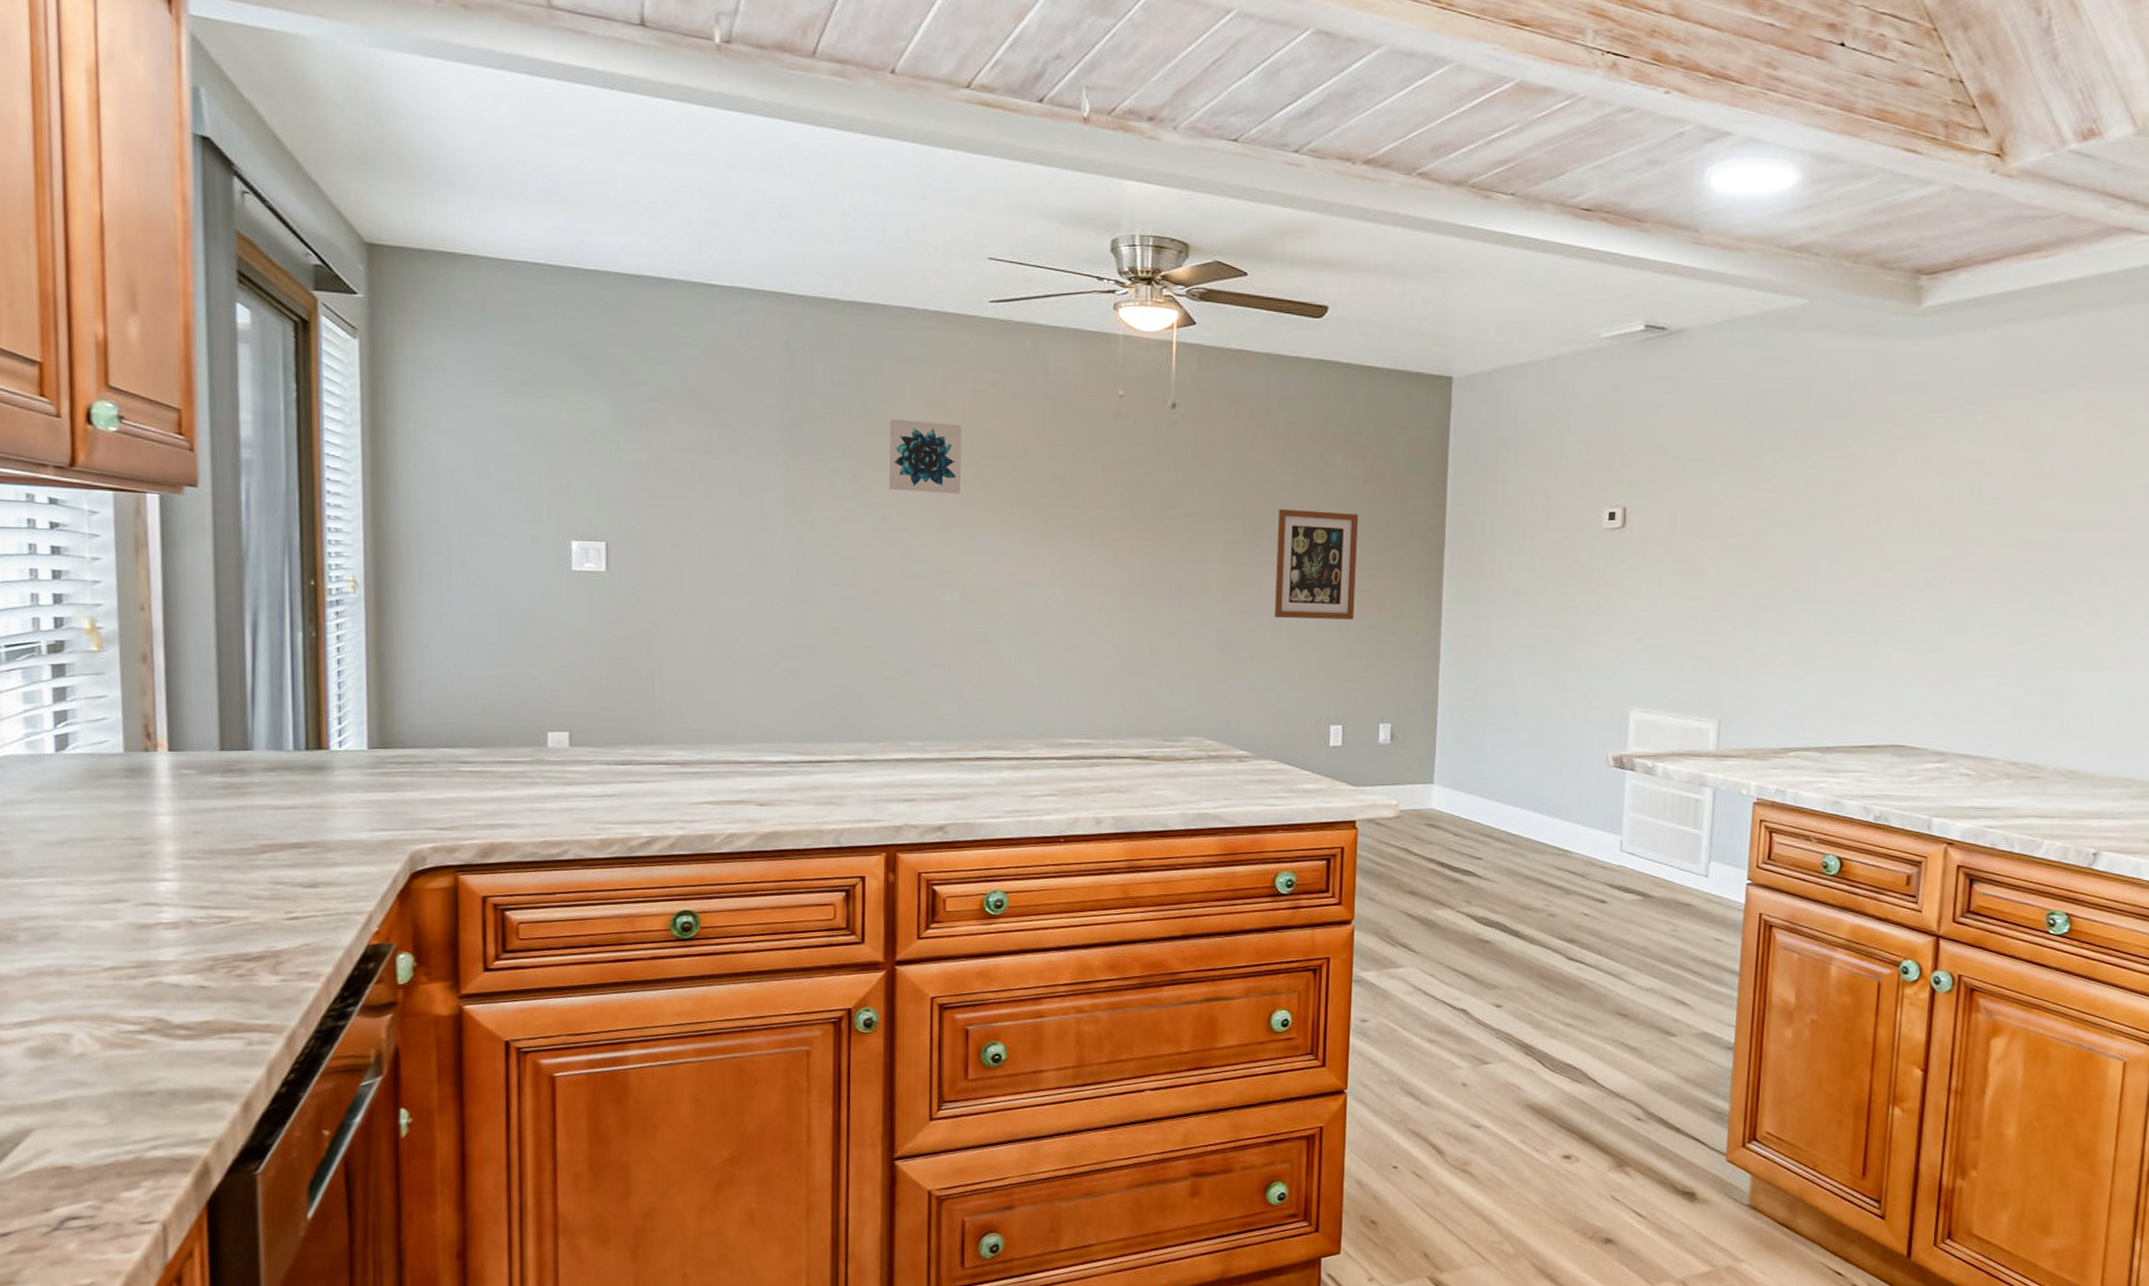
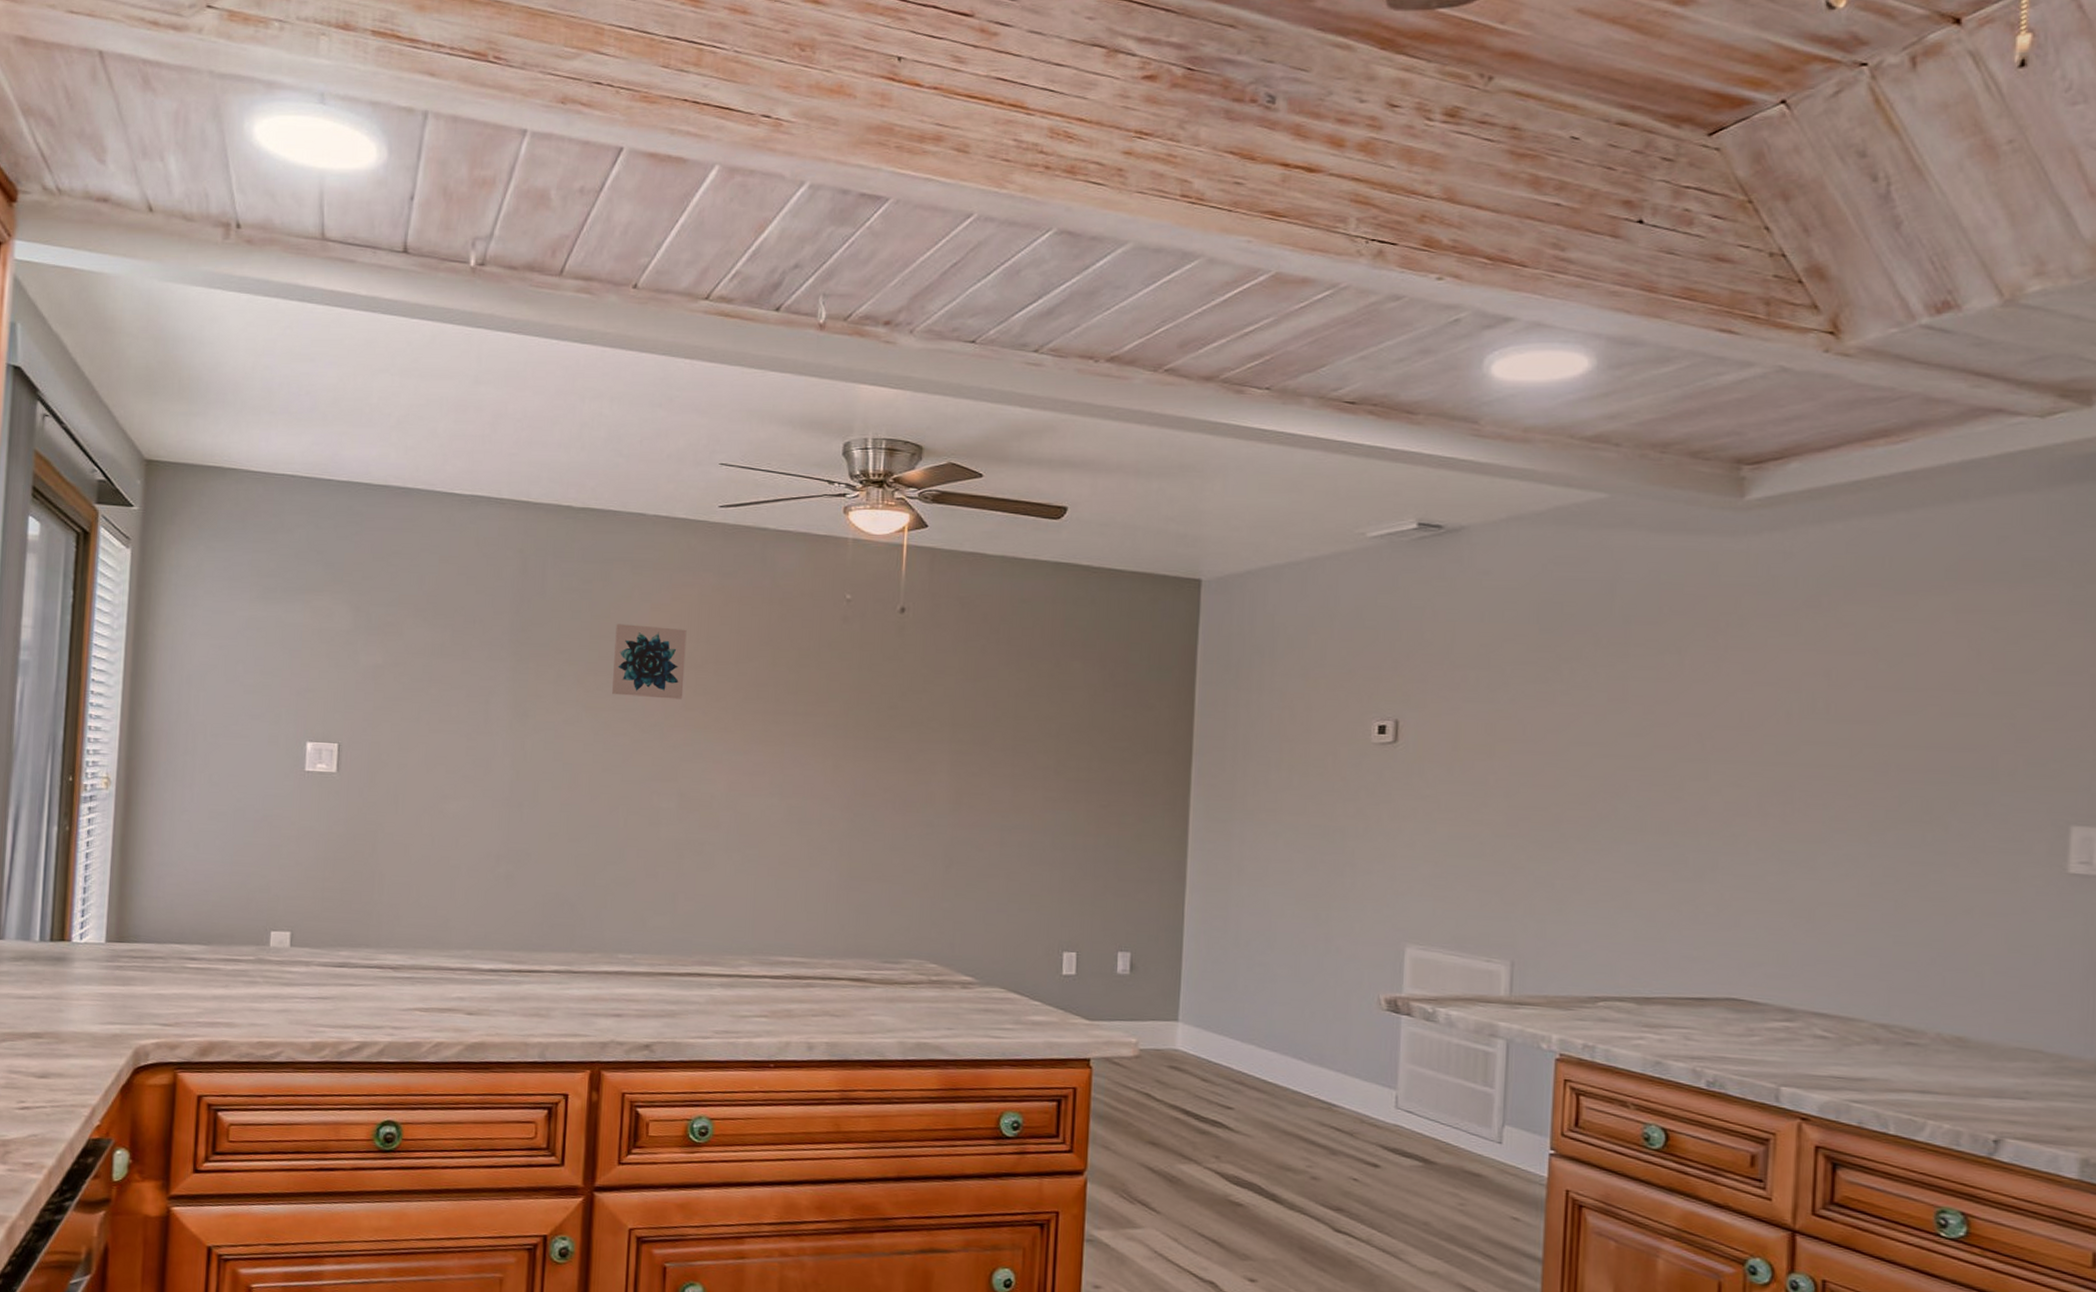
wall art: present [1275,508,1359,620] -> none [1005,717,1098,838]

